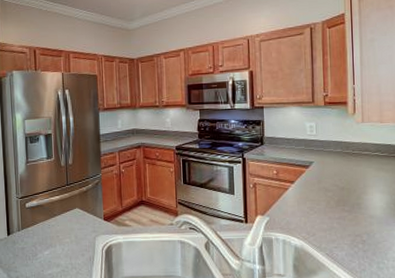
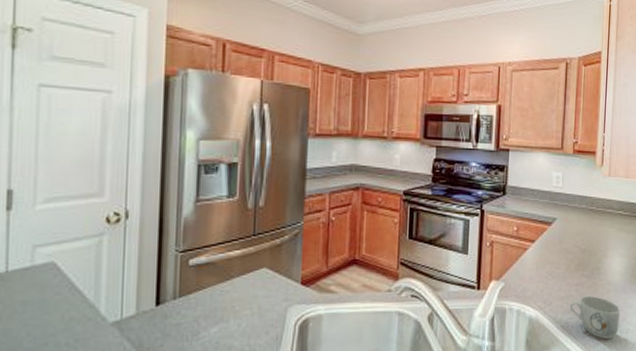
mug: none [333,228,385,267] -> present [570,296,620,340]

